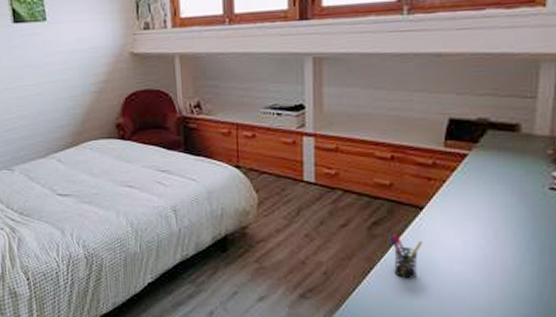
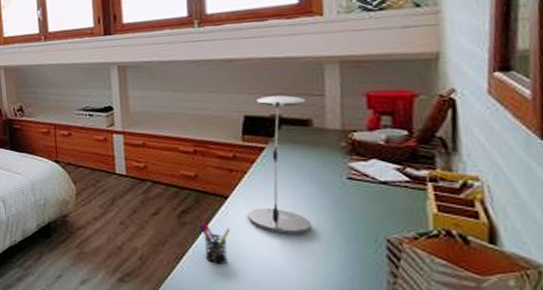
desk lamp: none [442,96,517,247] -> present [247,95,311,234]

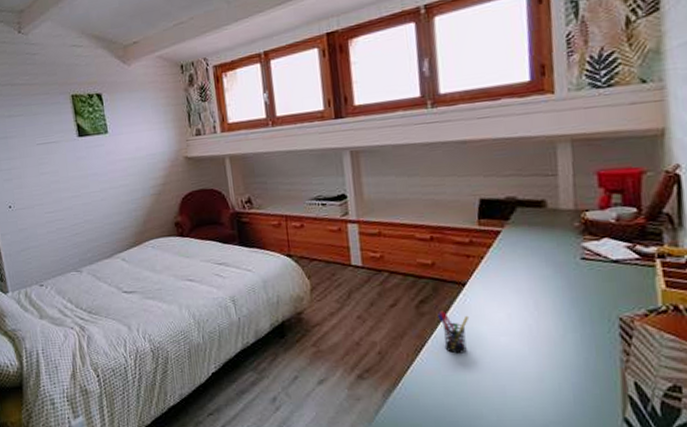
desk lamp: present [247,95,311,234] -> none [485,176,547,318]

